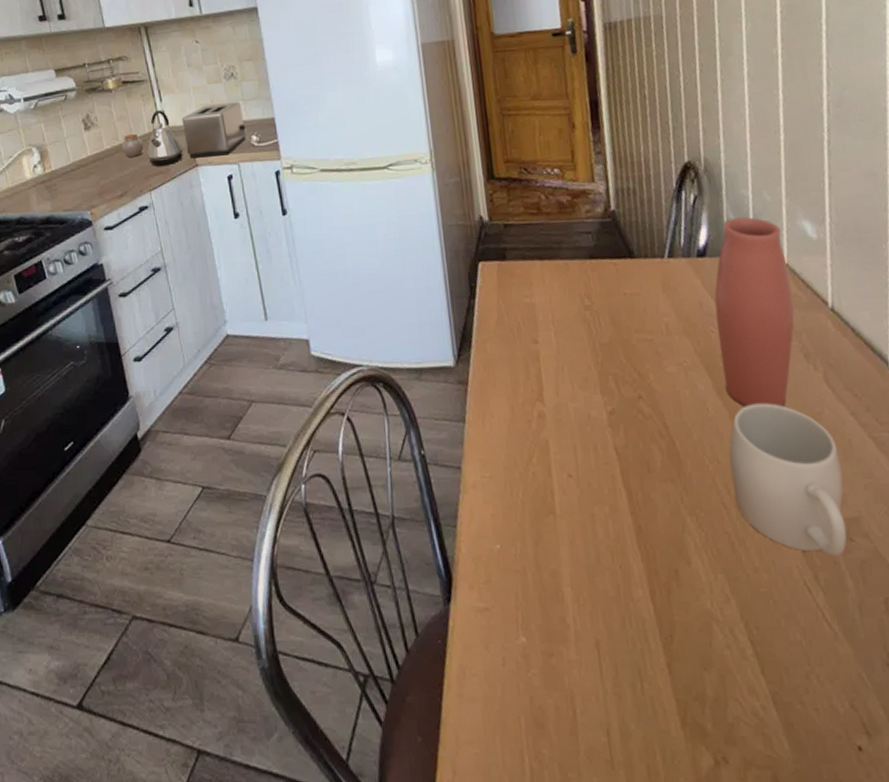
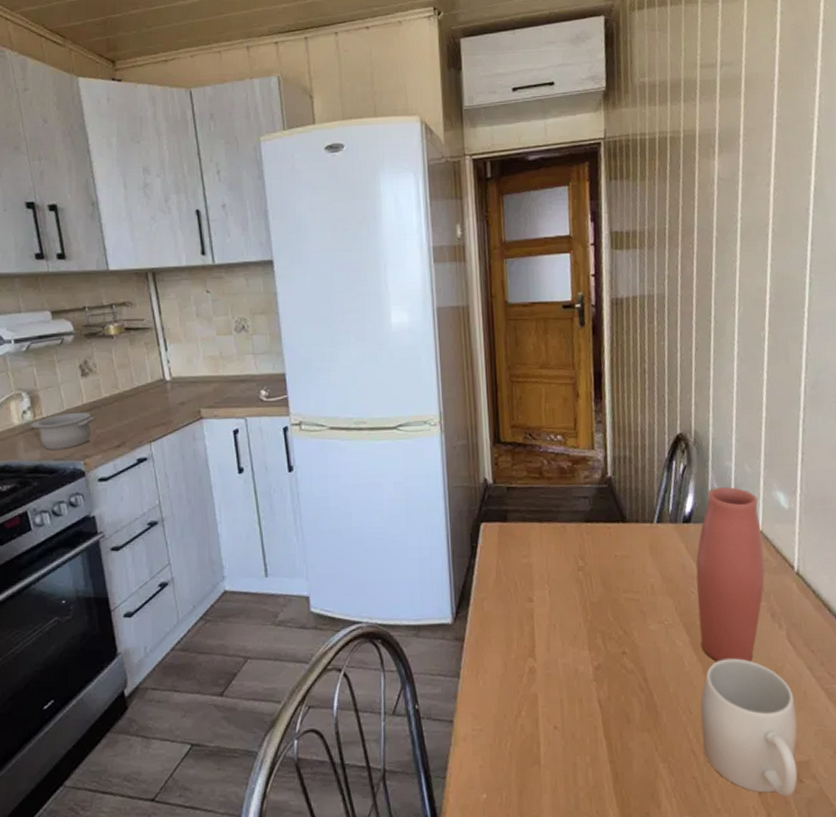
cooking pot: none [41,164,100,202] -> present [30,411,96,451]
jar: present [122,133,144,158] -> none [122,382,146,408]
kettle: present [147,110,184,166] -> none [148,359,188,417]
toaster: present [182,101,246,159] -> none [188,355,255,411]

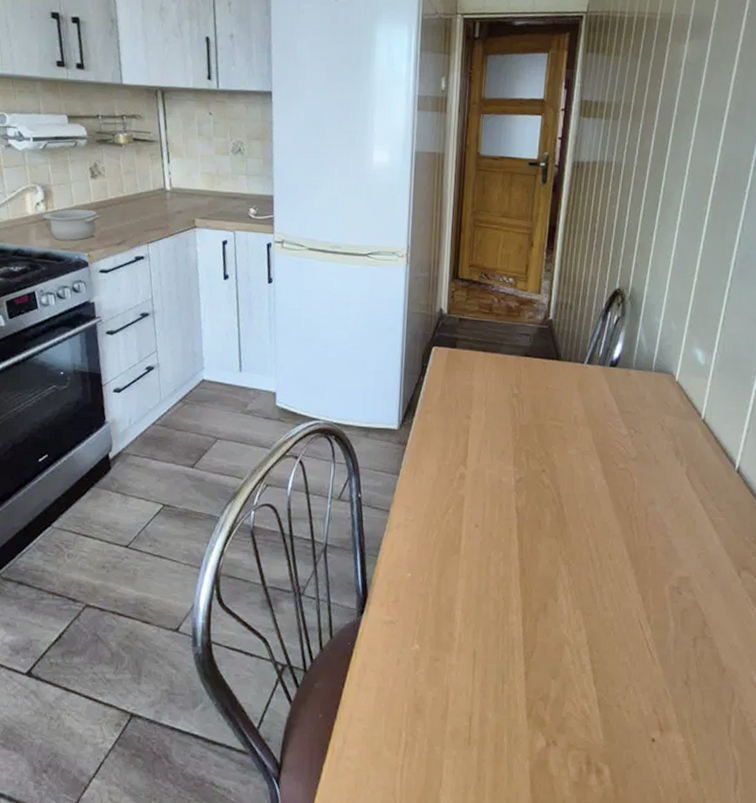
vase: present [695,487,765,662] -> none [611,339,678,490]
mug: present [700,658,798,797] -> none [600,485,685,604]

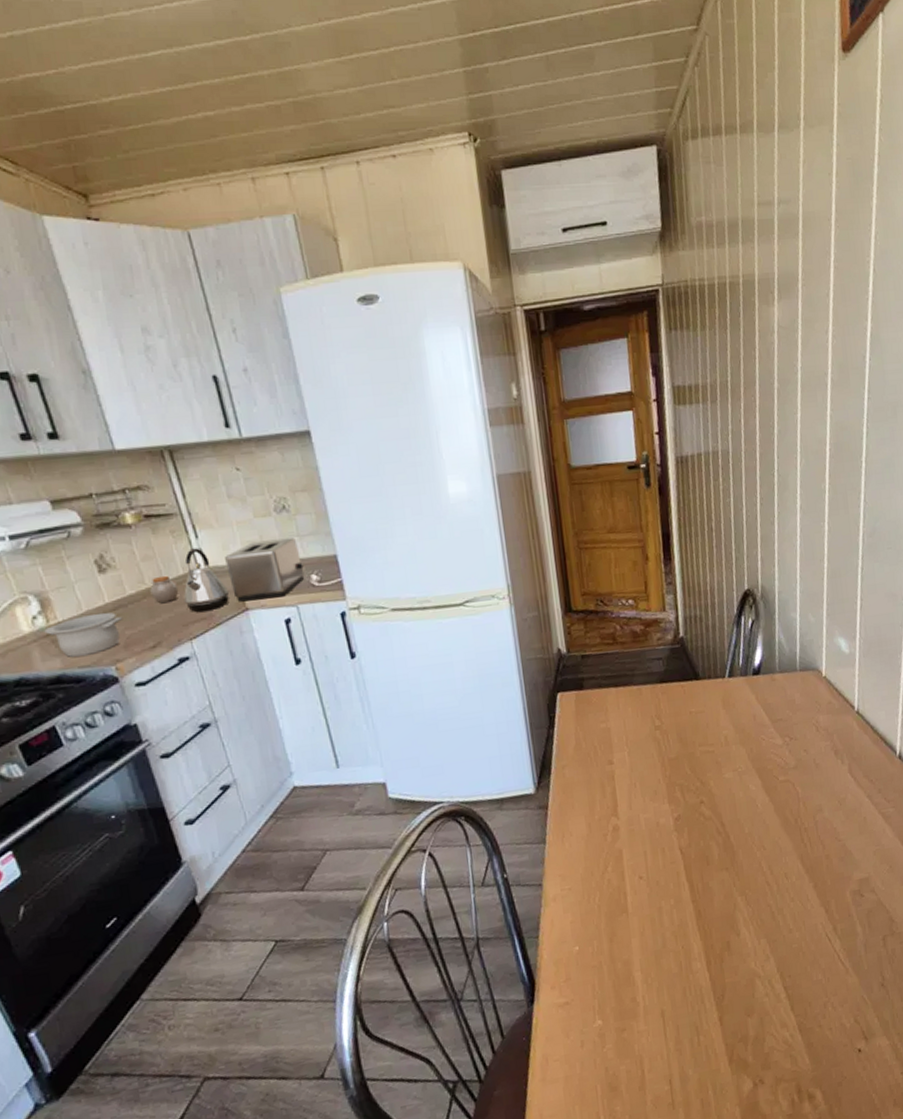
jar: none [125,188,147,211] -> present [150,575,179,604]
kettle: none [149,171,185,223] -> present [183,548,230,612]
toaster: none [186,173,246,222] -> present [225,537,305,602]

